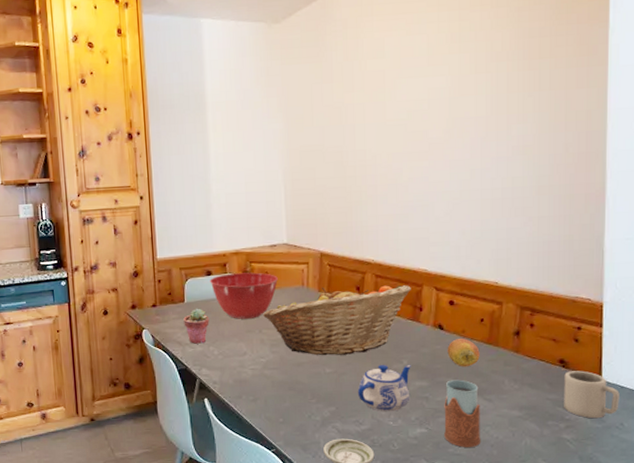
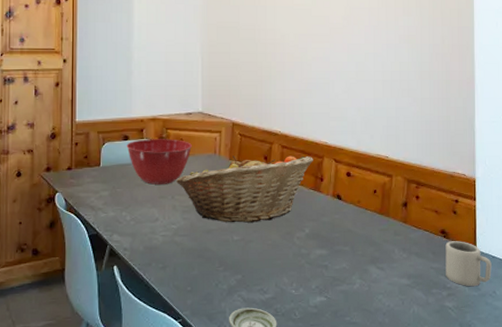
potted succulent: present [183,308,210,344] -> none [98,172,124,209]
teapot: present [357,364,411,412] -> none [263,232,312,280]
drinking glass: present [444,379,481,447] -> none [341,248,375,316]
apple: present [447,338,480,367] -> none [345,209,373,236]

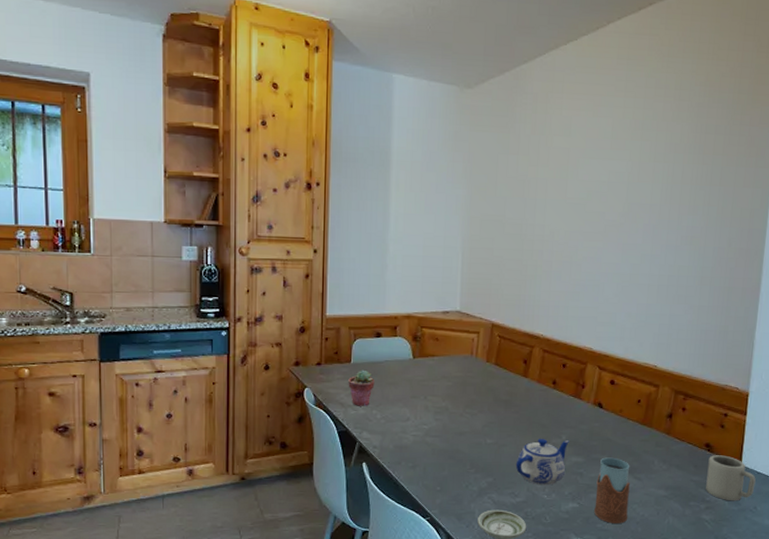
potted succulent: none [98,172,124,209] -> present [348,369,375,406]
mixing bowl: present [126,139,192,185] -> none [379,337,448,384]
fruit basket: present [176,155,313,223] -> none [430,358,576,427]
teapot: none [263,232,312,280] -> present [515,439,569,486]
drinking glass: none [341,248,375,316] -> present [594,457,630,523]

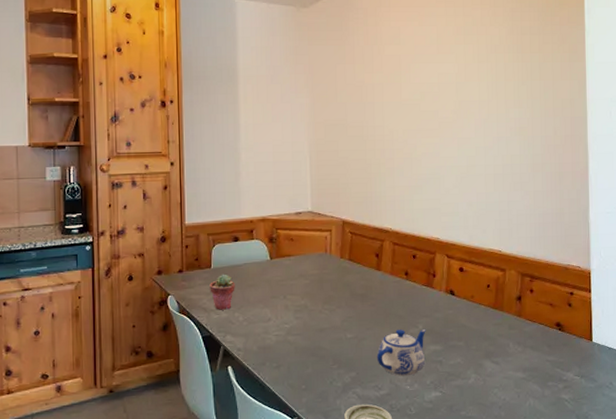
drinking glass: present [594,457,630,523] -> none [456,343,490,410]
cup: present [705,455,756,501] -> none [561,333,608,379]

